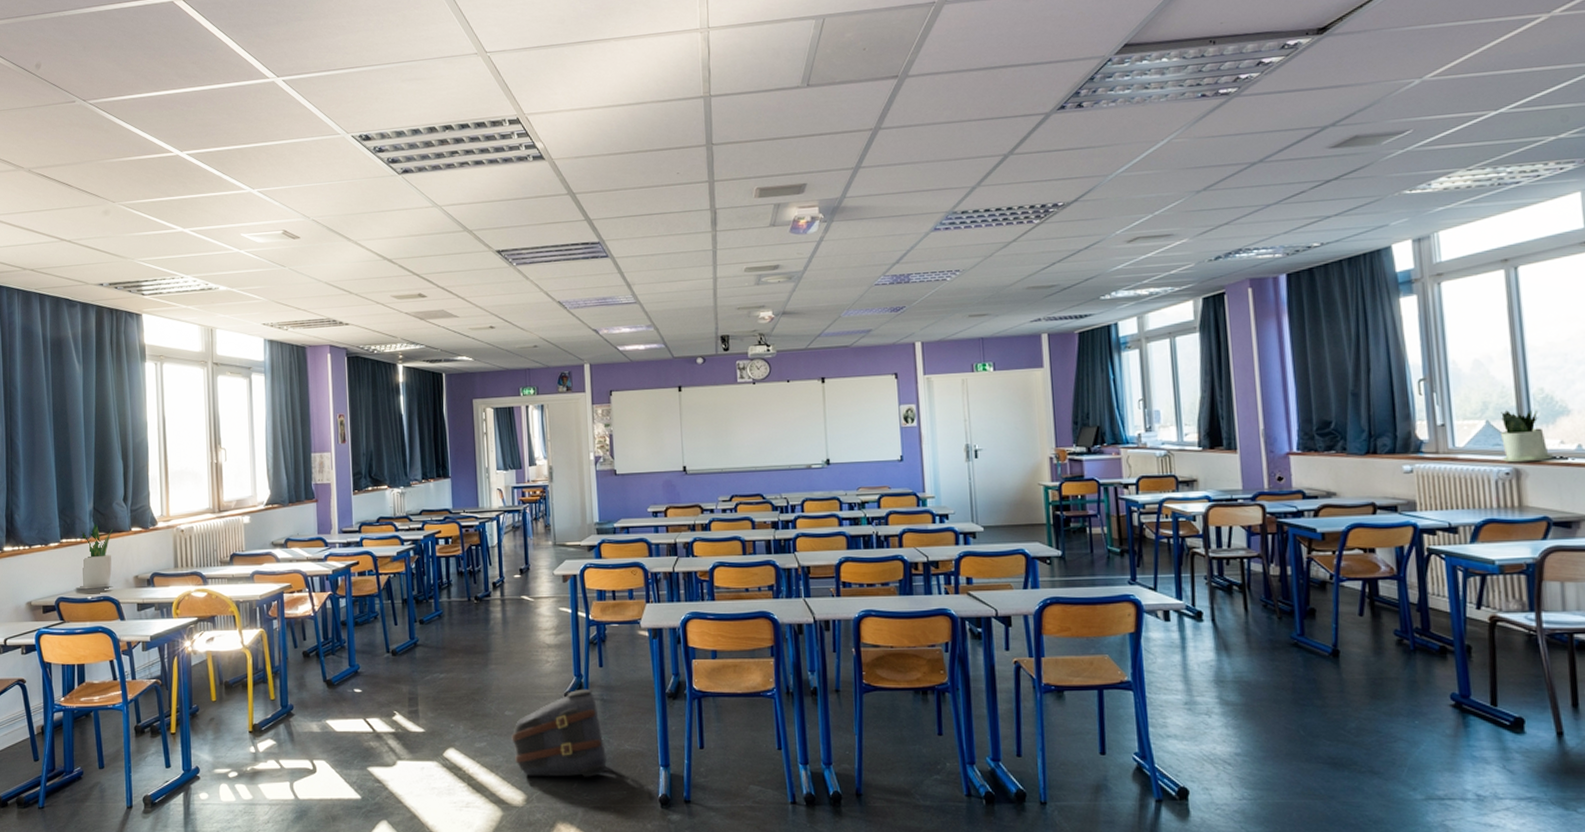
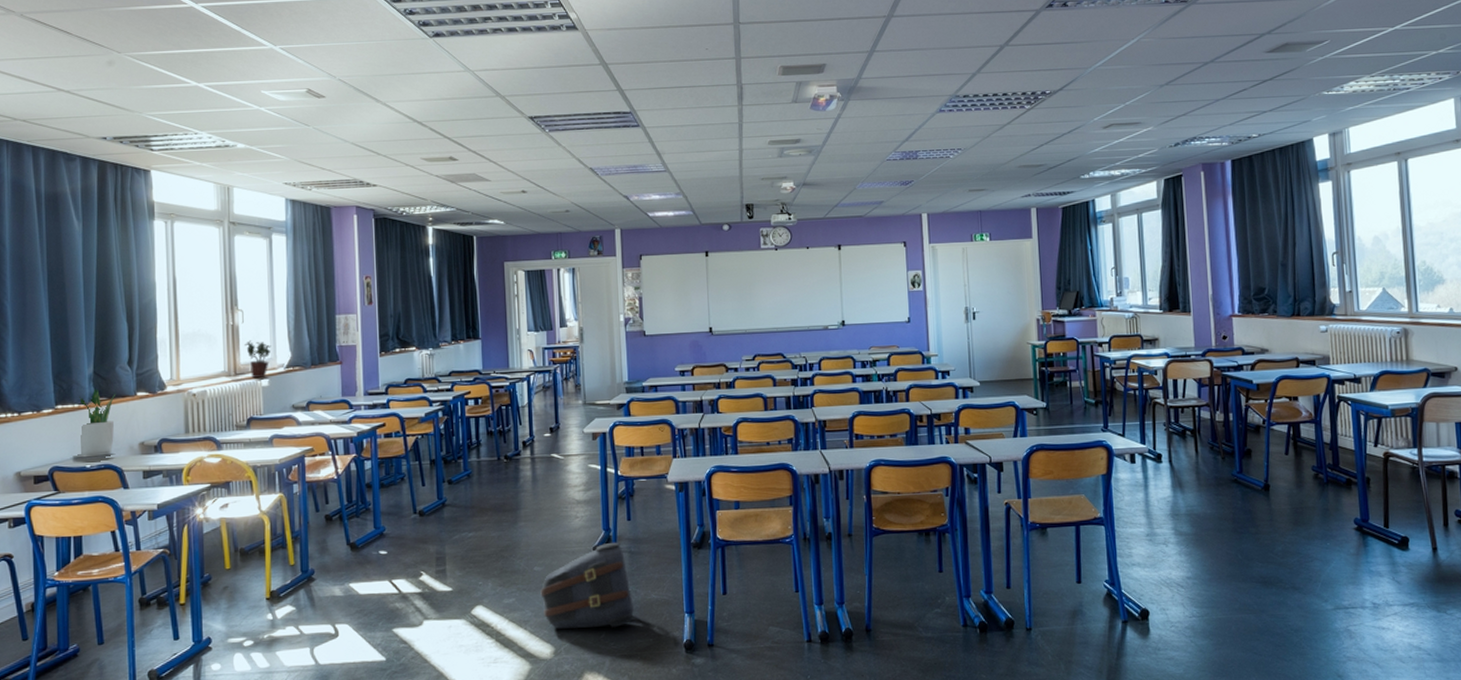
potted plant: none [227,478,252,515] -> present [245,340,271,378]
planter: present [1501,407,1553,463] -> none [1394,277,1432,324]

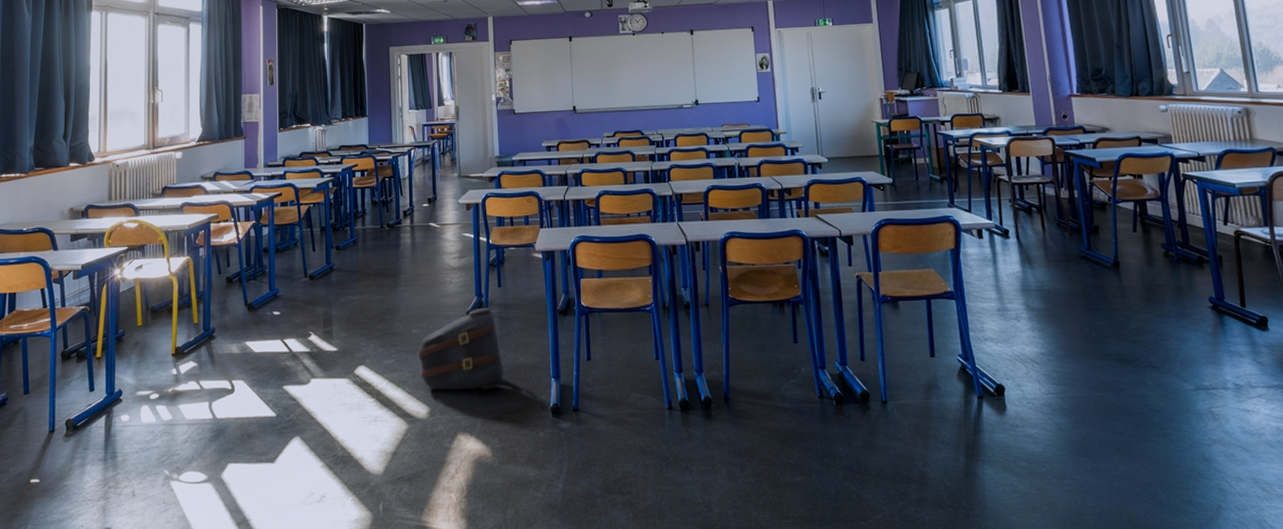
planter: present [72,389,116,458] -> none [12,160,52,222]
potted plant: present [245,340,271,378] -> none [163,117,185,151]

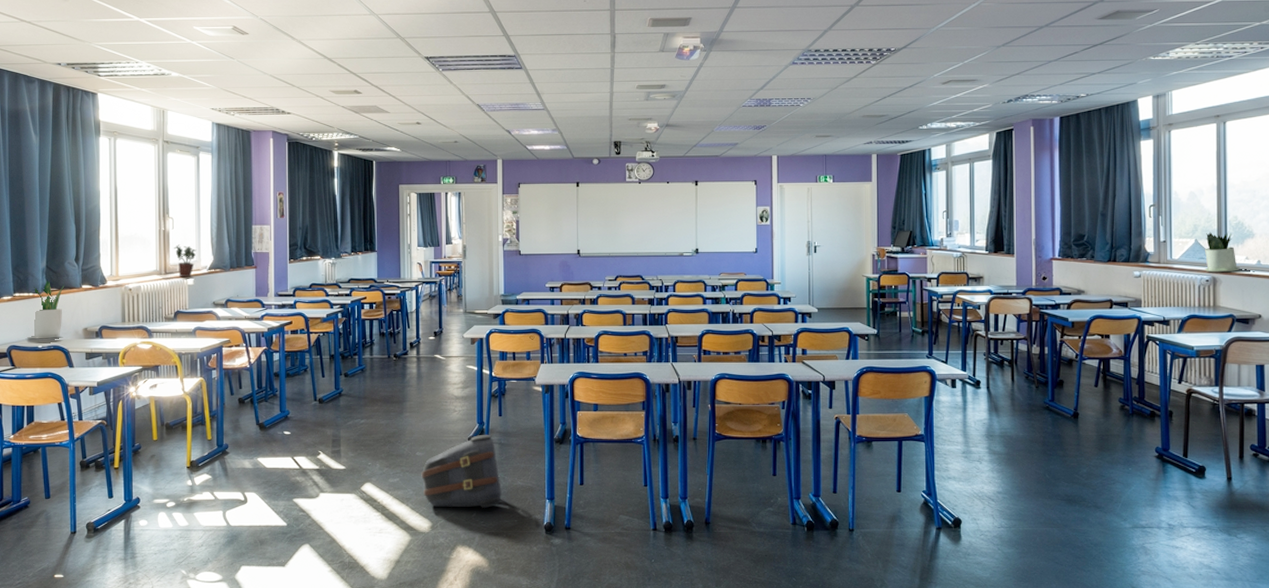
planter: none [12,160,52,222] -> present [27,280,65,339]
potted plant: none [163,117,185,151] -> present [174,244,197,277]
planter: none [1231,58,1273,104] -> present [1204,231,1240,273]

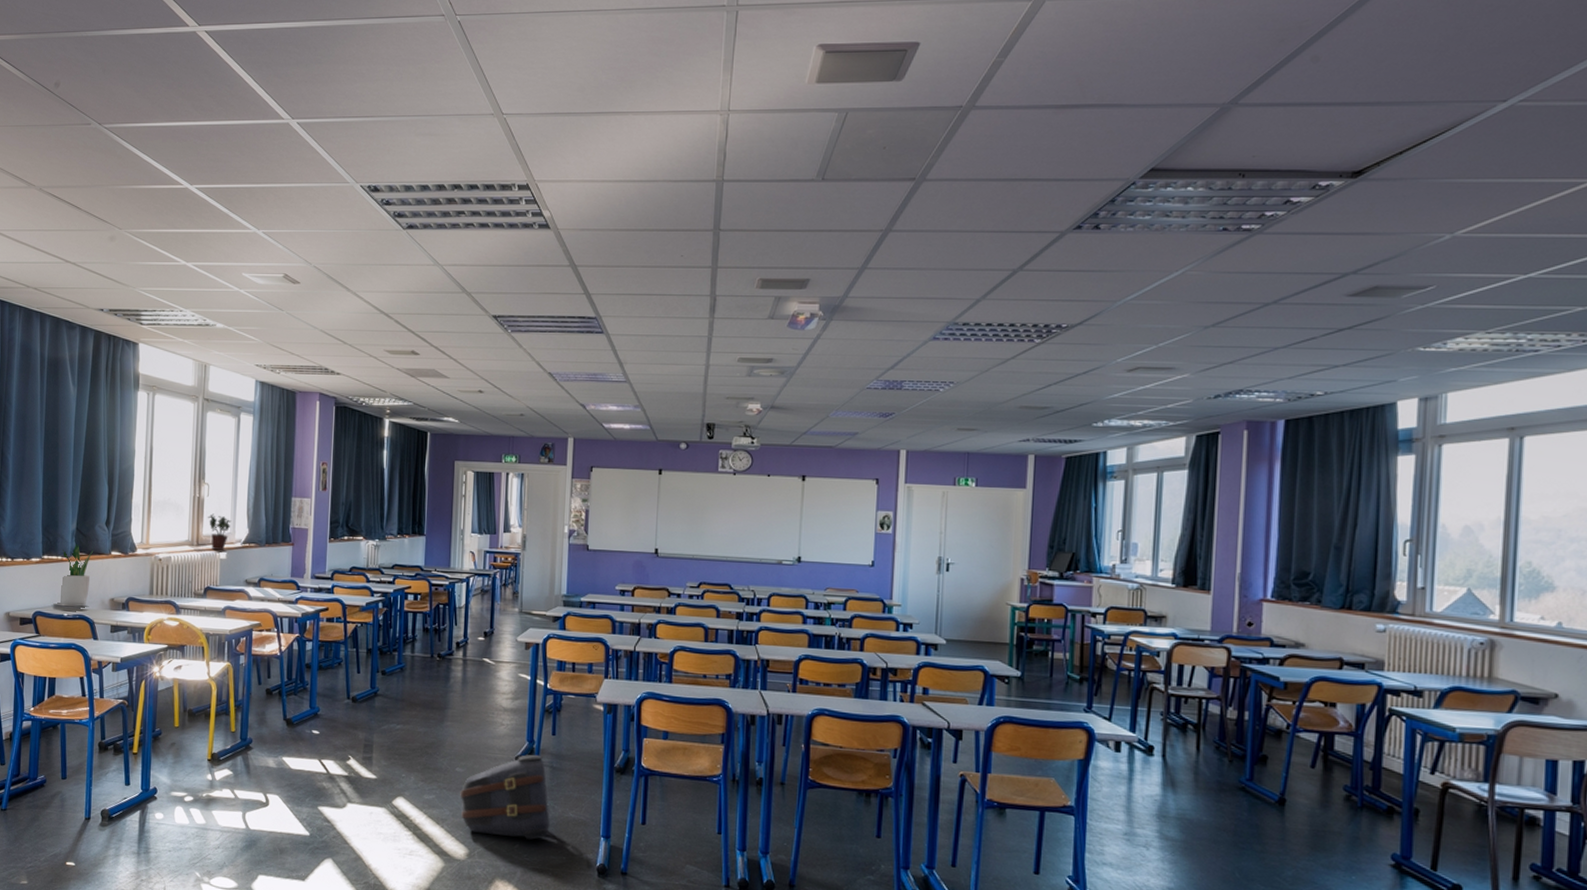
planter: present [1204,231,1240,273] -> none [1478,580,1531,635]

